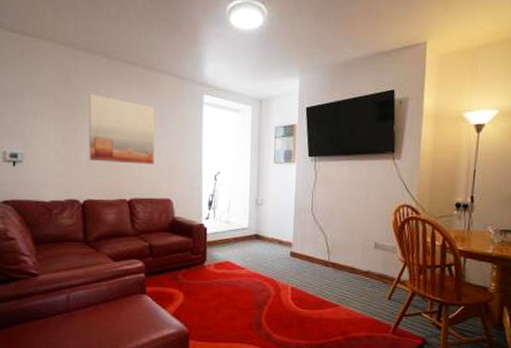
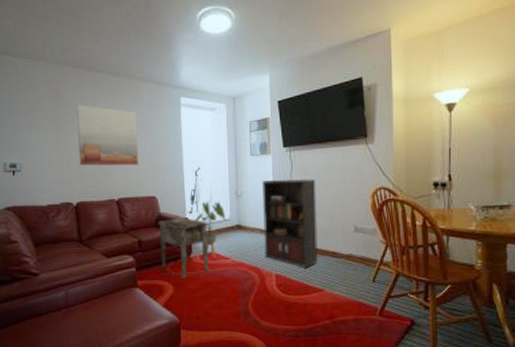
side table: none [172,223,225,287] -> present [158,218,208,278]
house plant: none [212,208,244,268] -> present [196,201,226,258]
bookcase: none [282,189,340,283] -> present [261,178,319,268]

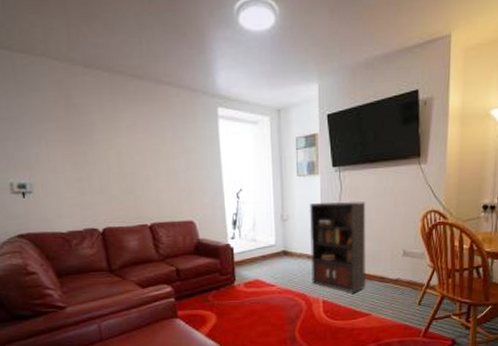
wall art: present [77,104,139,166] -> none [94,113,173,187]
side table: present [158,218,208,278] -> none [197,244,253,307]
house plant: present [196,201,226,258] -> none [238,225,272,286]

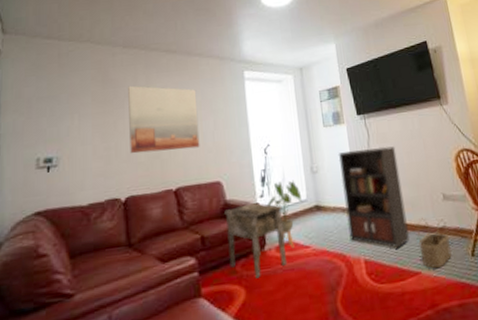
wall art: none [94,113,173,187] -> present [128,85,200,154]
side table: none [197,244,253,307] -> present [224,203,287,278]
house plant: none [238,225,272,286] -> present [268,180,303,249]
wicker basket: none [373,269,402,313] -> present [417,217,452,269]

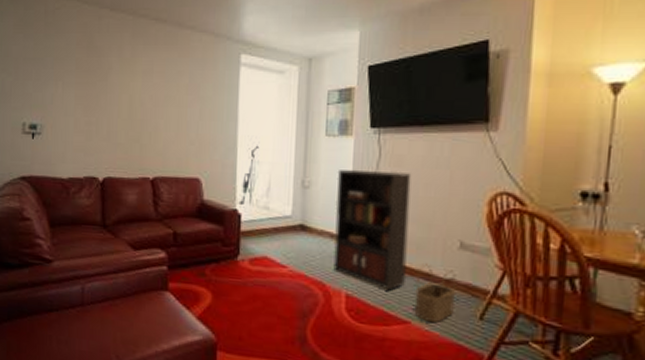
wall art: present [128,85,200,154] -> none [110,56,185,137]
side table: present [224,203,287,278] -> none [199,208,263,286]
house plant: present [268,180,303,249] -> none [247,190,287,265]

